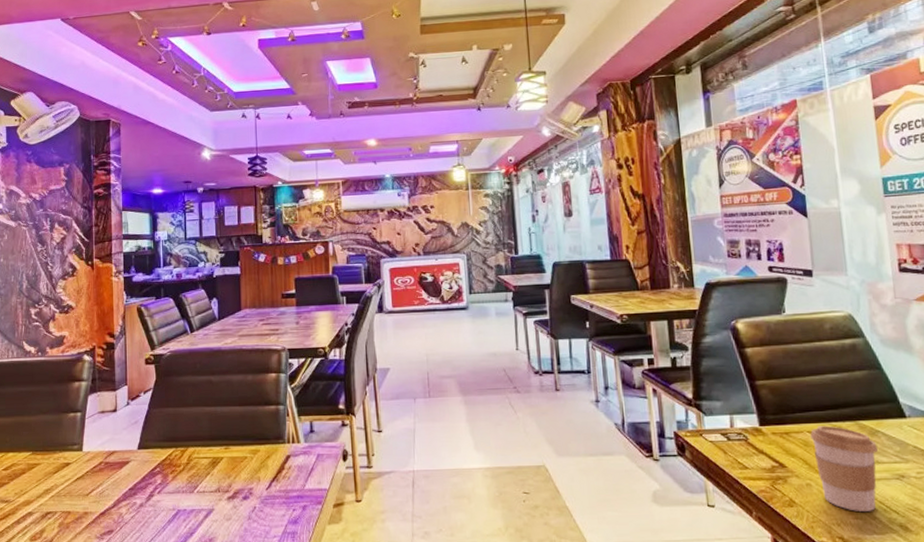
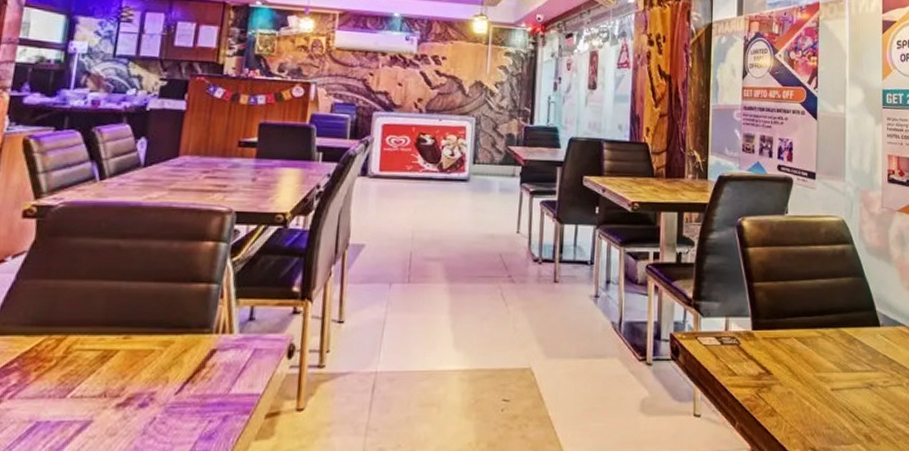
coffee cup: present [810,425,878,511] -> none [797,332,853,421]

